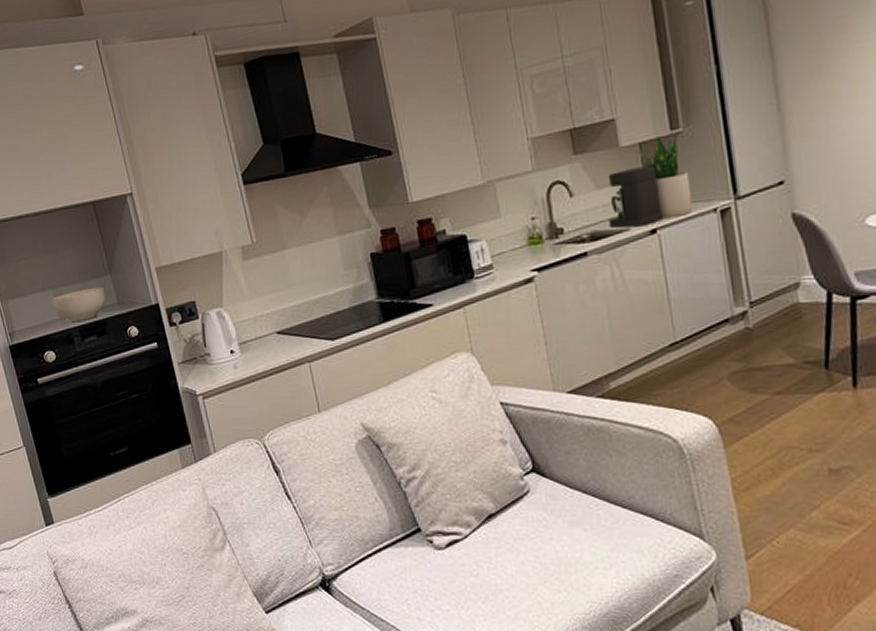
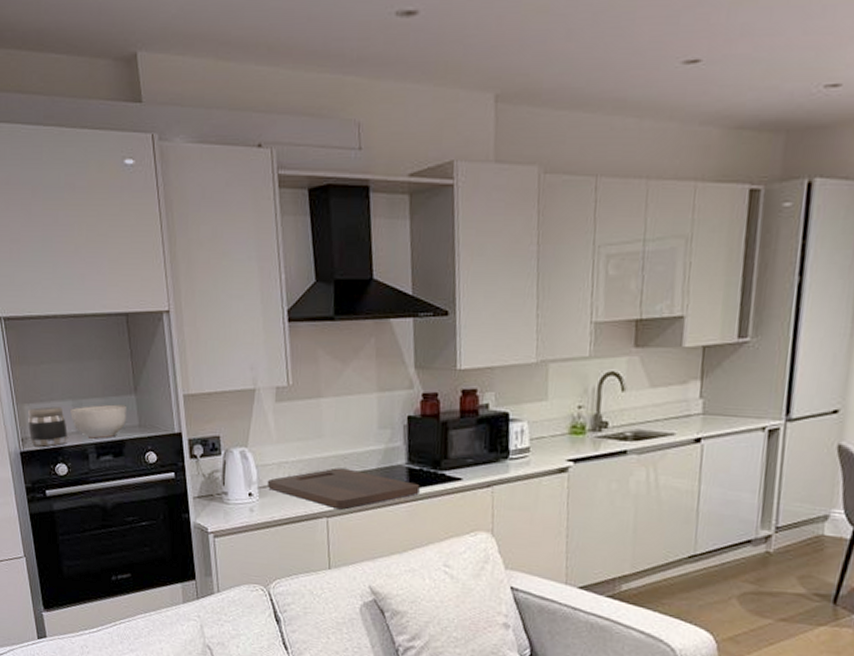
jar: none [12,298,52,339] -> present [28,406,68,447]
cutting board: none [246,312,394,353] -> present [267,468,420,510]
coffee maker: present [608,165,663,228] -> none [654,371,714,433]
planter: present [636,136,693,219] -> none [699,343,746,430]

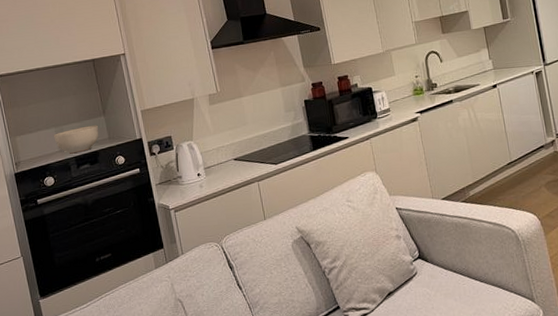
jar: present [28,406,68,447] -> none [20,134,53,167]
cutting board: present [267,468,420,510] -> none [210,143,321,175]

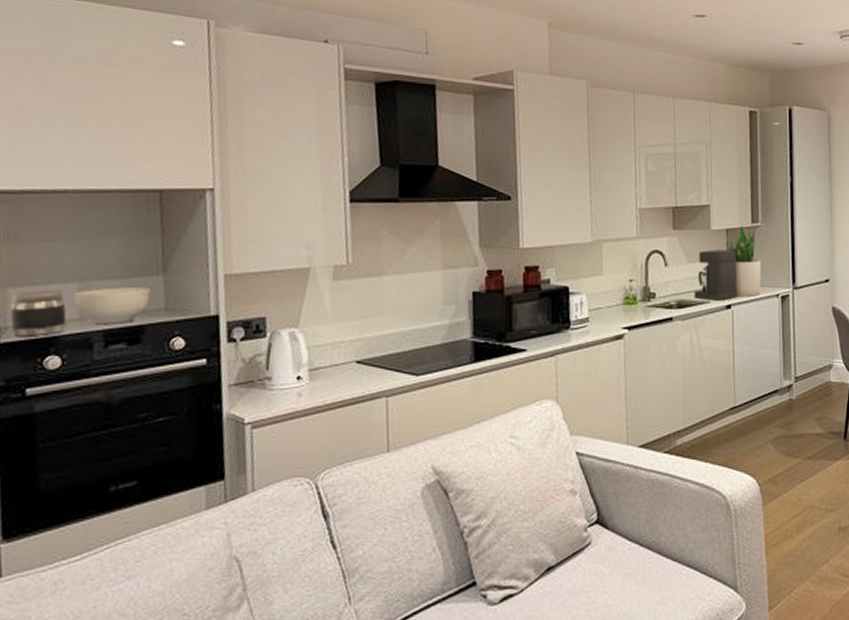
jar: none [20,134,53,167] -> present [10,290,67,337]
coffee maker: none [465,42,500,84] -> present [694,249,738,301]
planter: none [482,23,519,78] -> present [724,227,762,298]

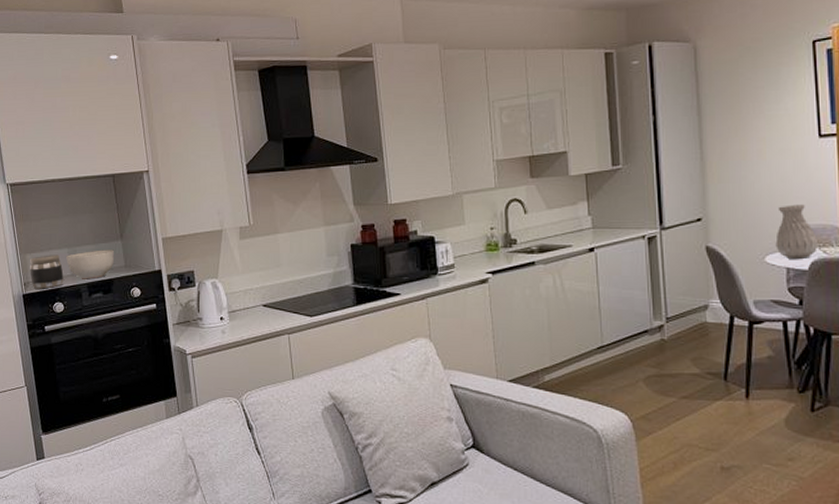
coffee maker: present [694,249,738,301] -> none [555,194,600,245]
planter: present [724,227,762,298] -> none [583,170,625,240]

